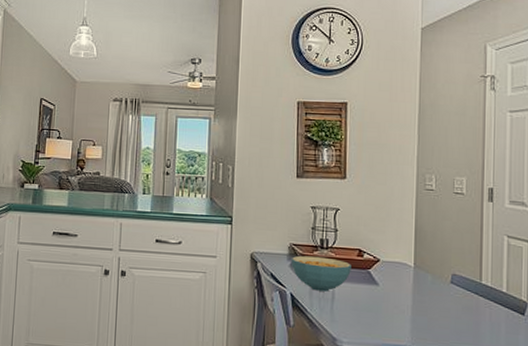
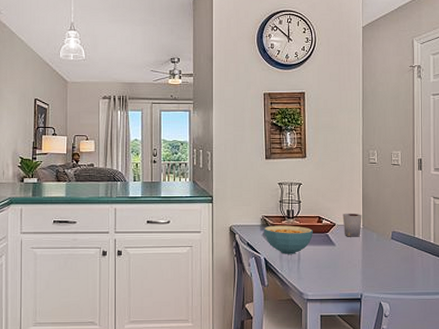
cup: none [389,247,414,278] -> present [342,213,362,237]

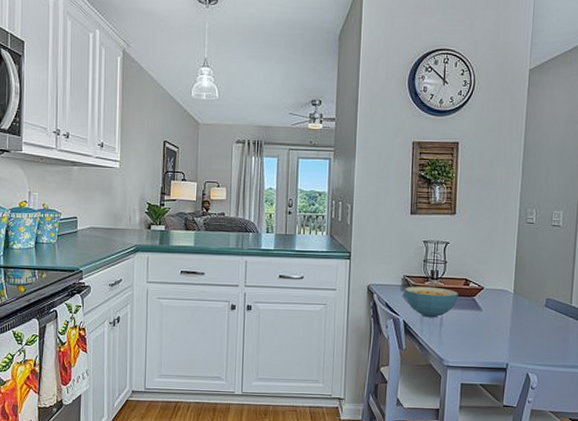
cup: present [342,213,362,237] -> none [492,276,514,303]

